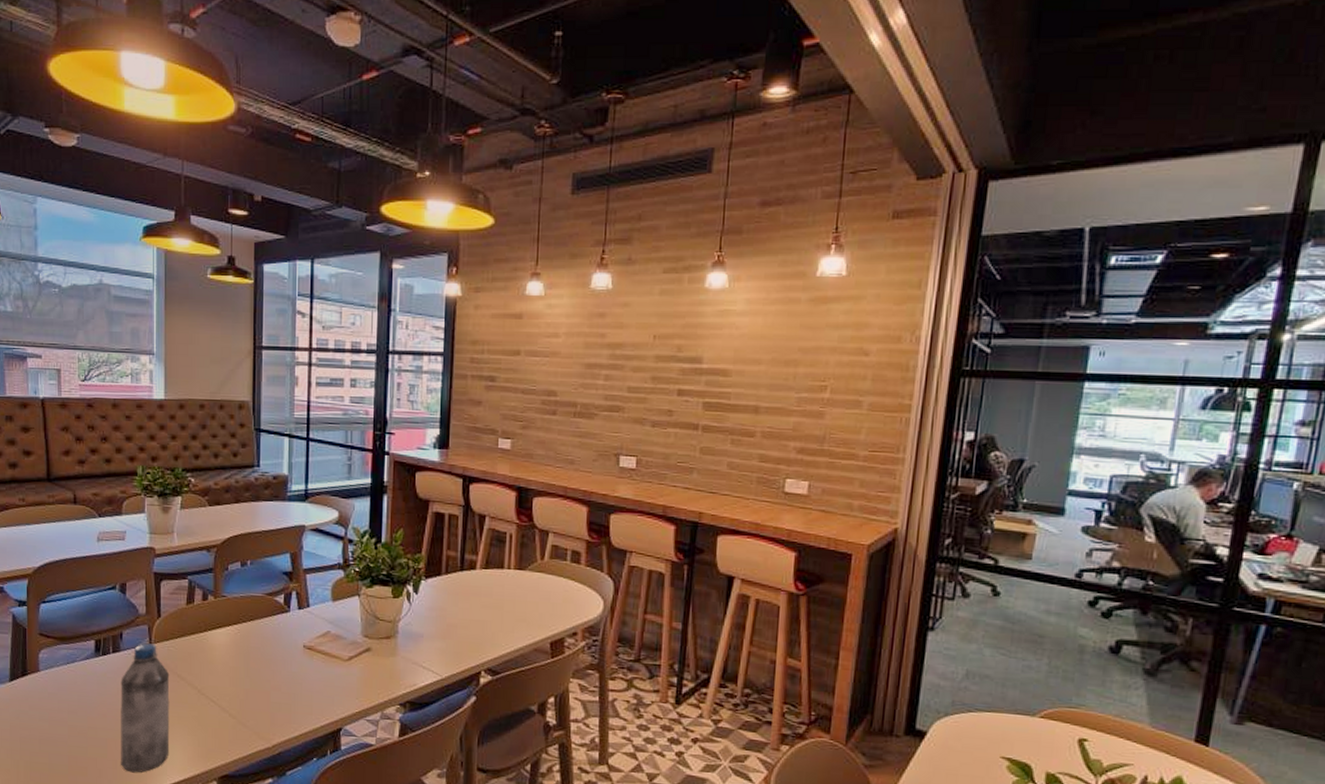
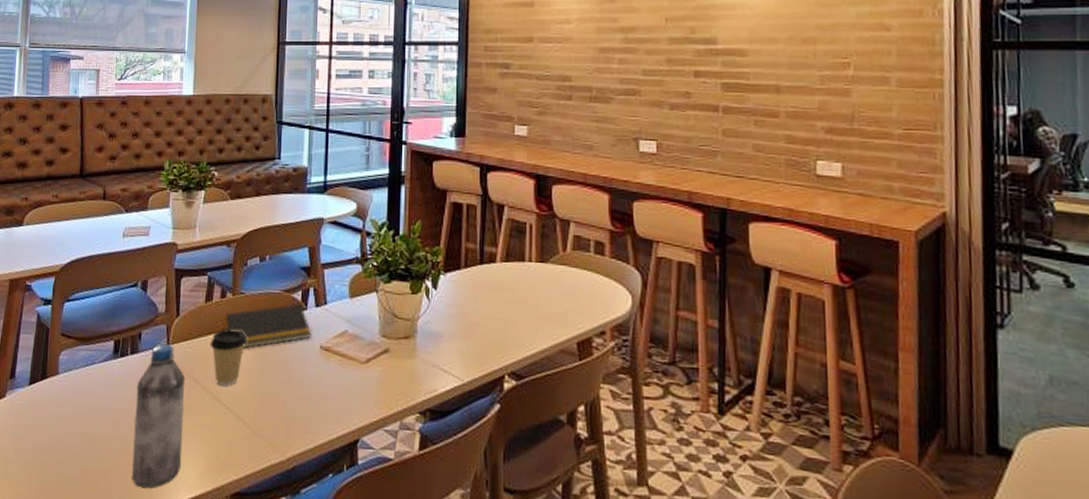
coffee cup: none [193,629,231,682] -> present [210,329,247,386]
notepad: none [206,605,294,649] -> present [223,302,311,350]

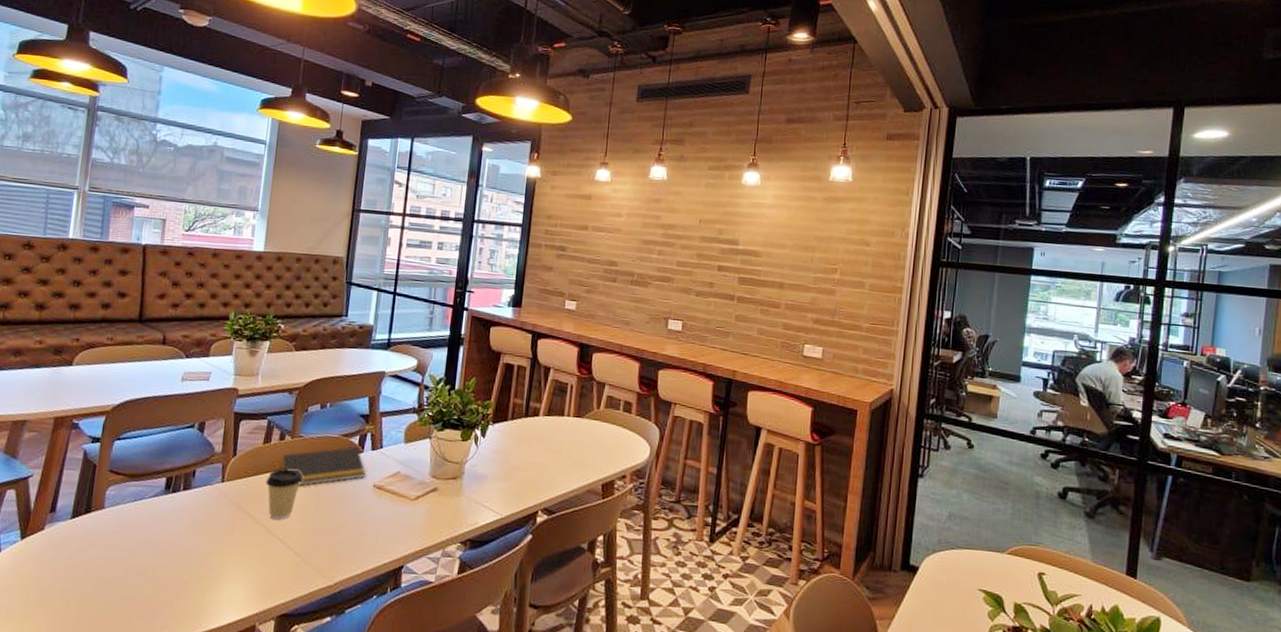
water bottle: present [132,344,186,489] -> none [177,481,239,613]

